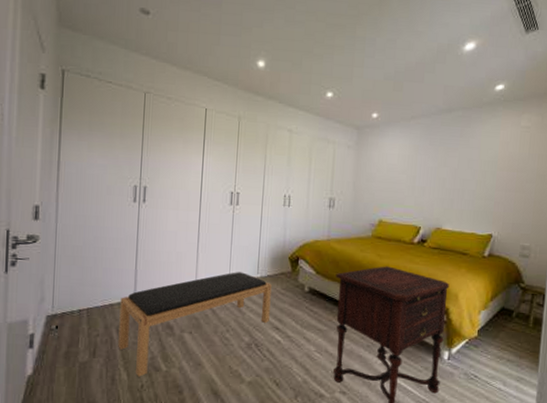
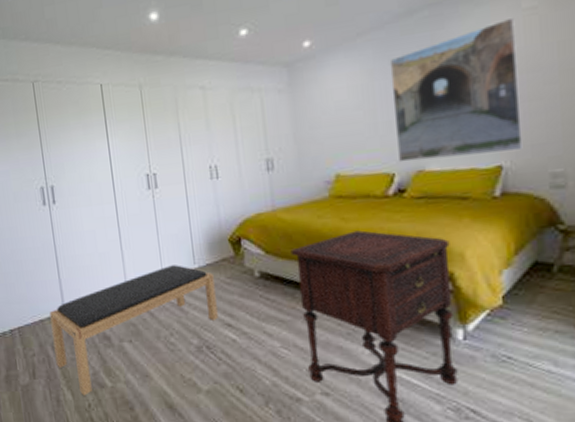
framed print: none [425,130,515,226] -> present [389,17,523,163]

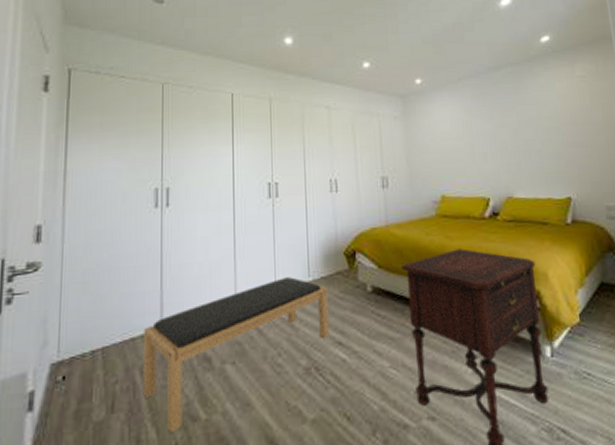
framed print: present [389,17,523,163] -> none [483,81,585,189]

